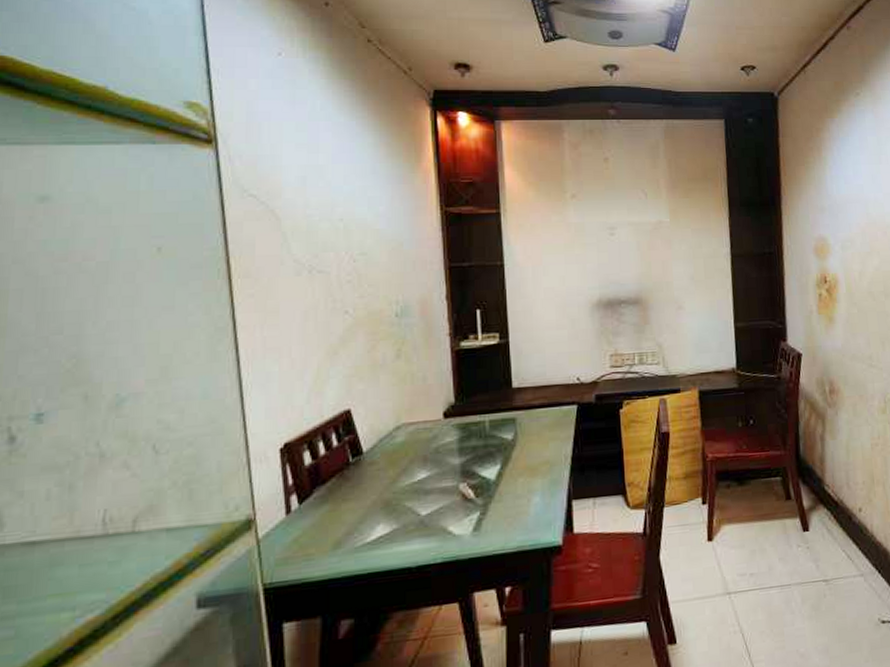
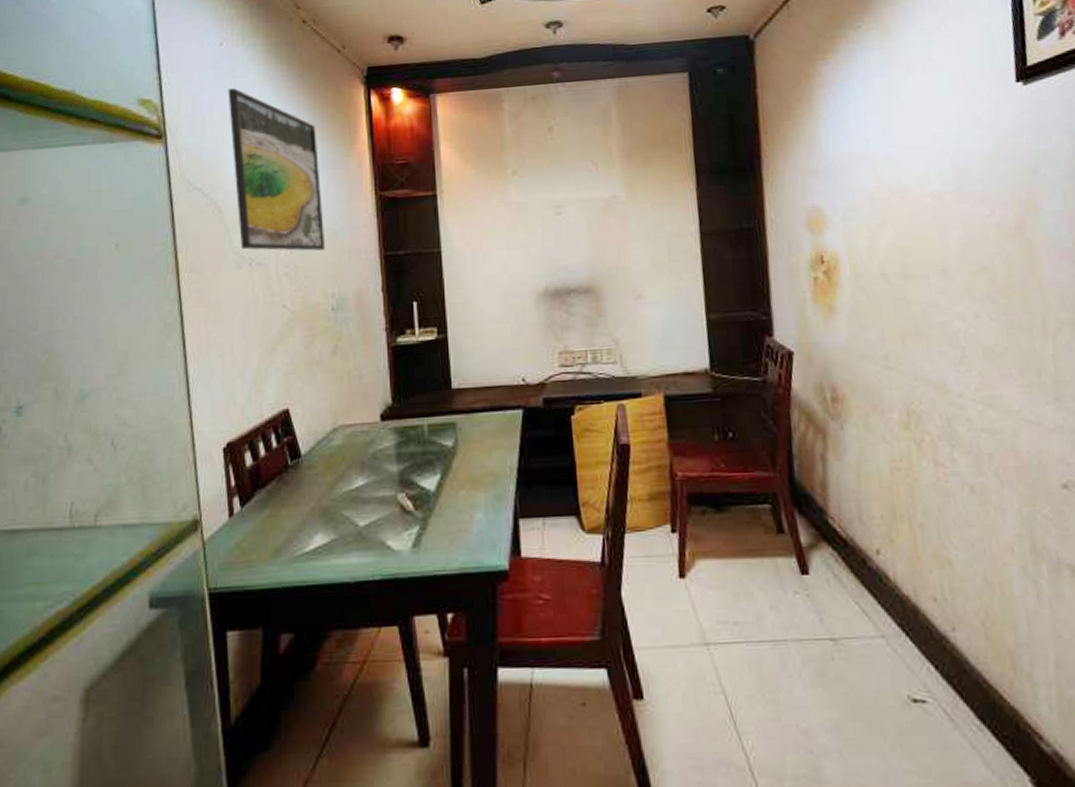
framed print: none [286,99,390,261] -> present [228,88,326,251]

